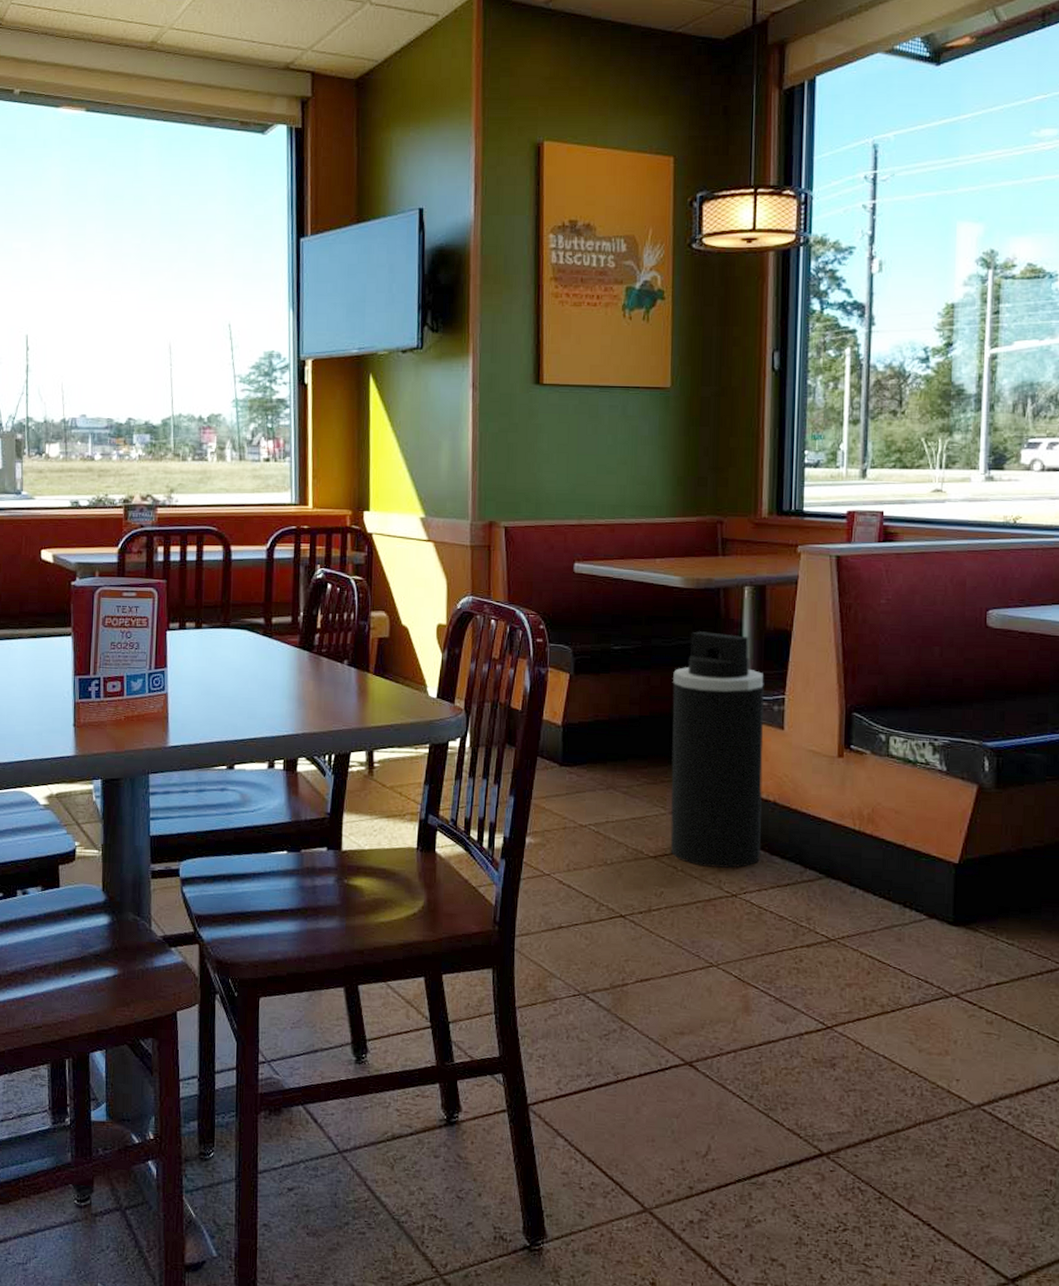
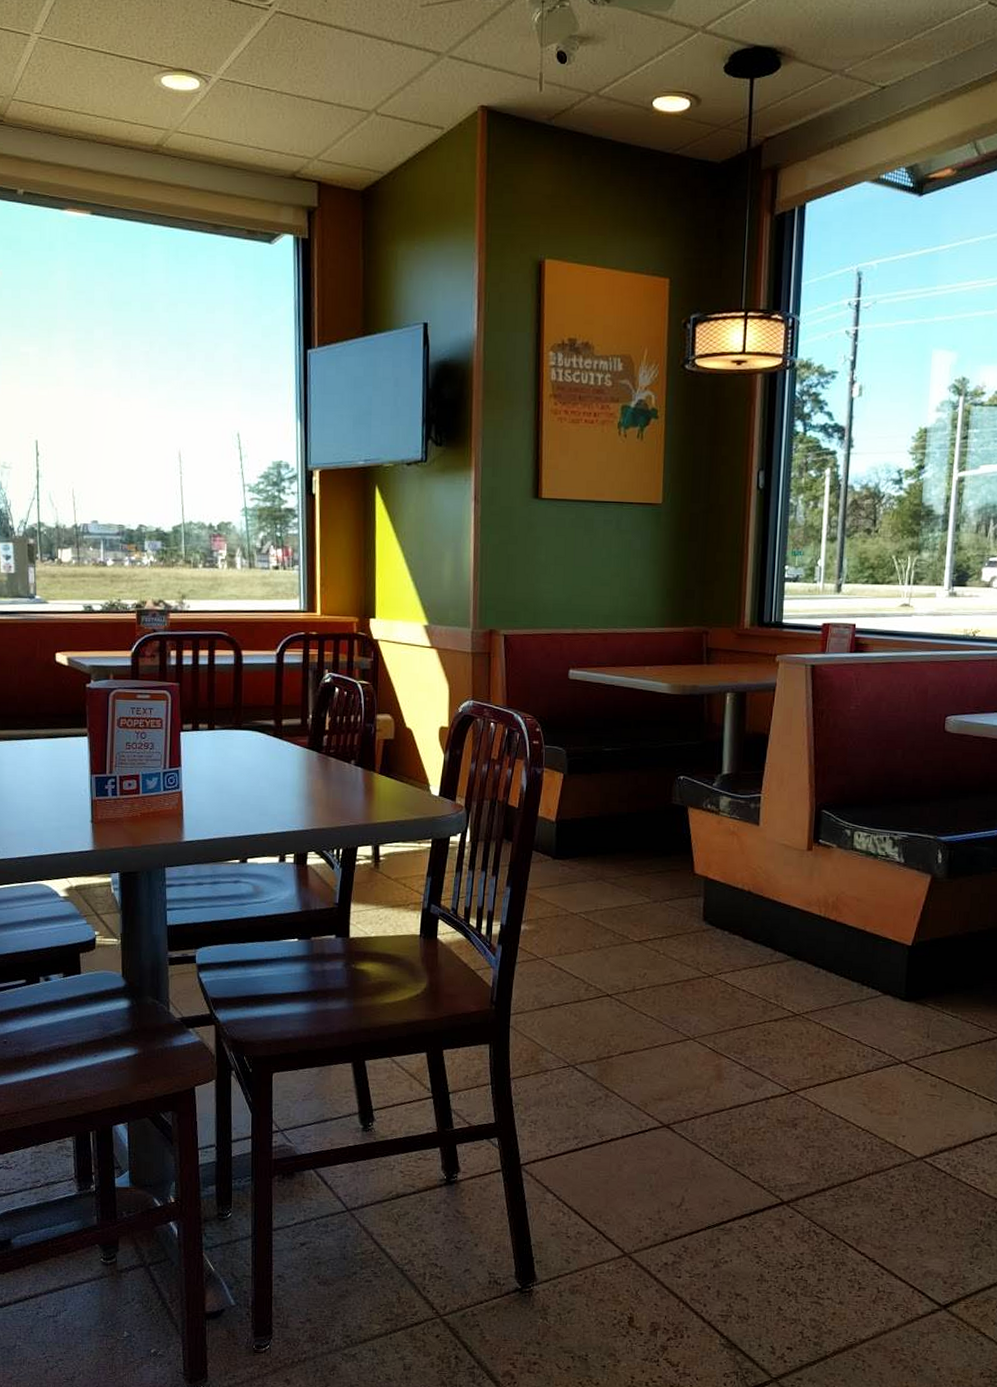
trash can: present [670,631,764,868] -> none [653,734,742,951]

